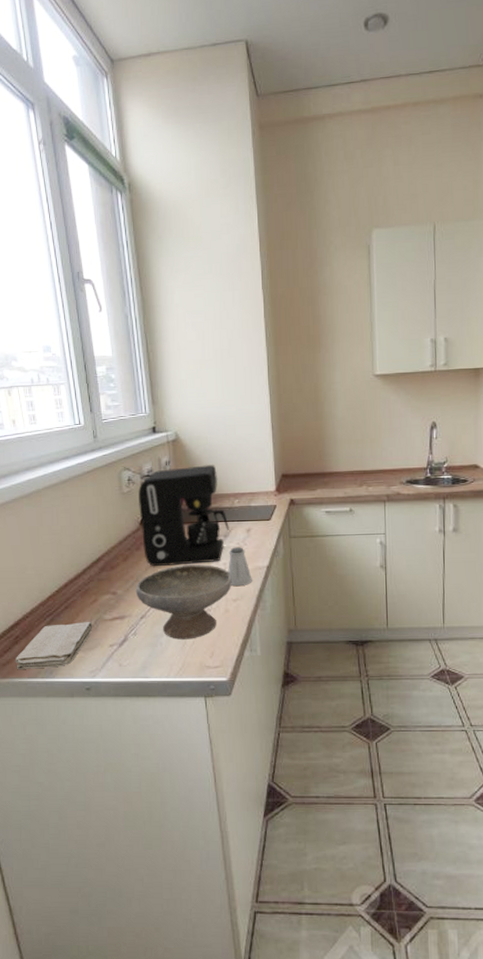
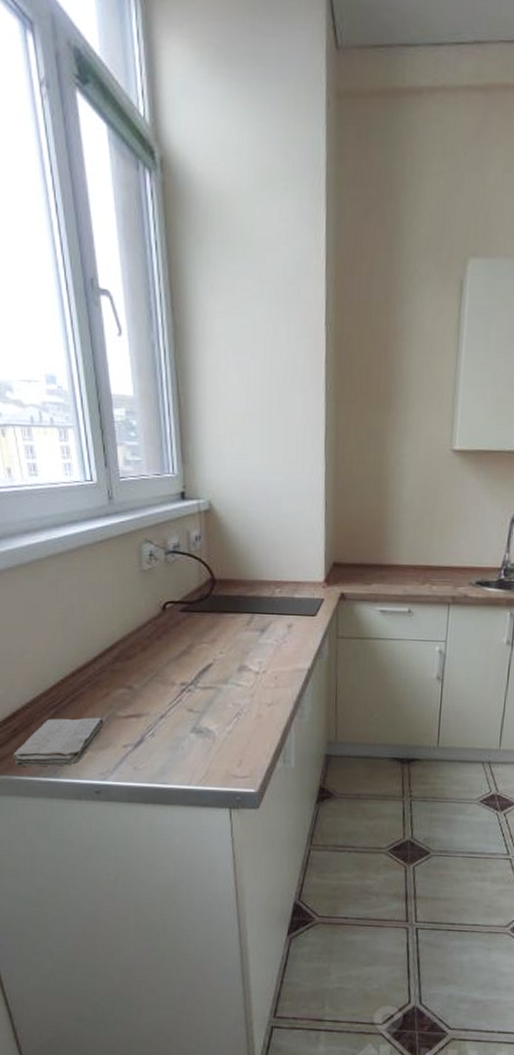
bowl: present [135,565,232,640] -> none [155,661,267,745]
coffee maker: present [137,465,229,566] -> none [160,544,268,661]
saltshaker: present [228,547,252,587] -> none [263,644,291,690]

